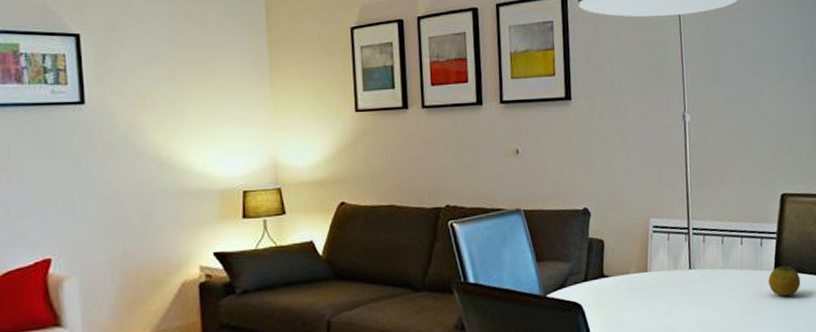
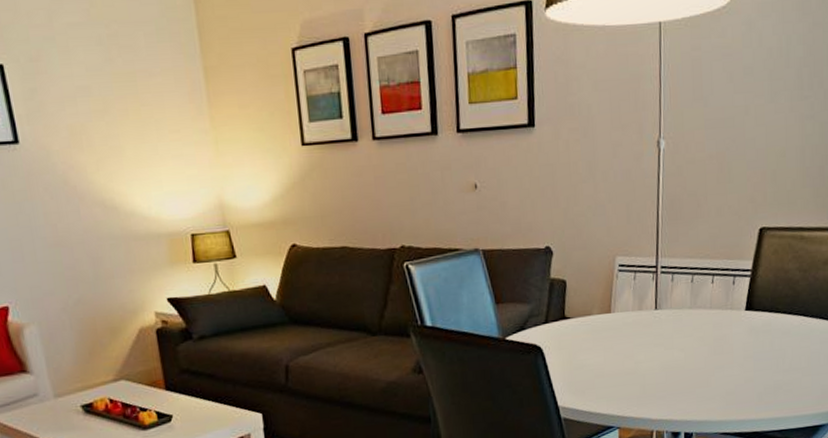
fruit: present [768,265,801,296] -> none [738,304,773,337]

